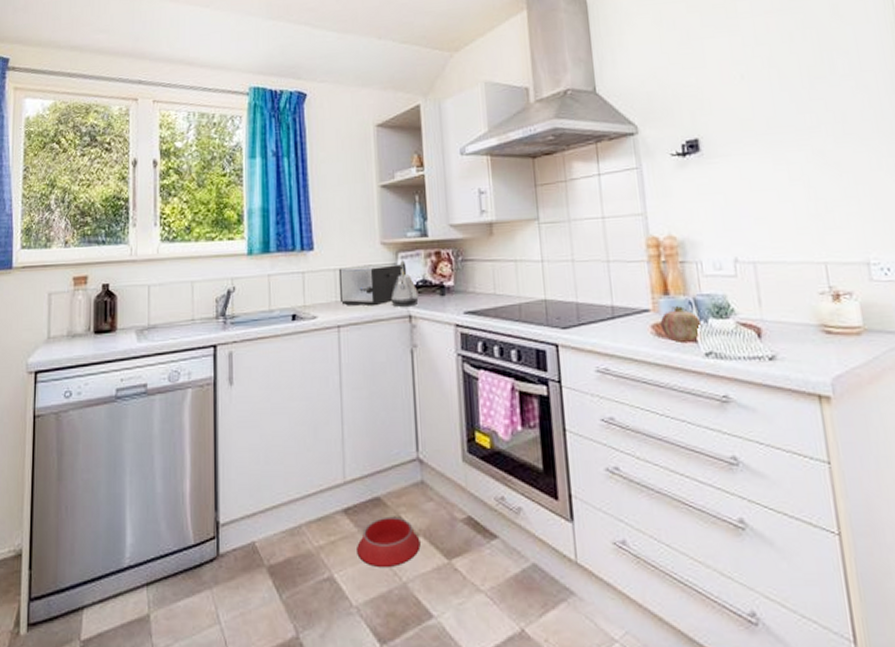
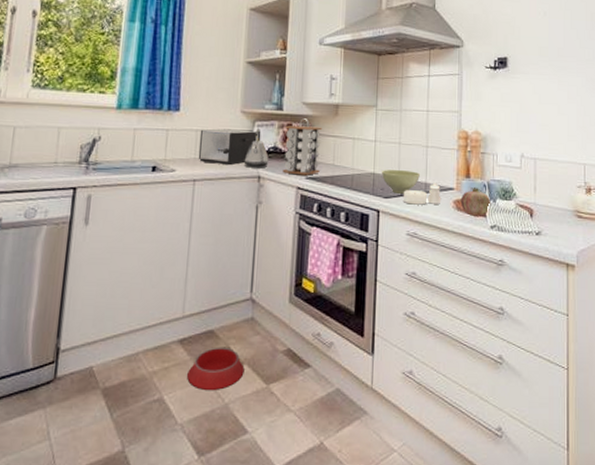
spice rack: none [433,243,480,311] -> present [282,118,322,176]
bowl: none [554,293,604,322] -> present [381,170,420,194]
sugar bowl: none [584,304,636,334] -> present [403,182,442,205]

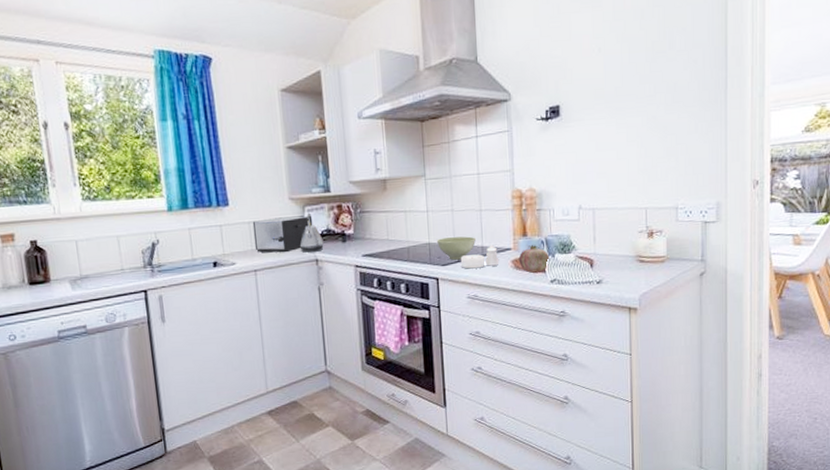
pet bowl: present [187,347,244,390] -> none [280,414,330,450]
spice rack: present [282,118,322,176] -> none [335,197,375,254]

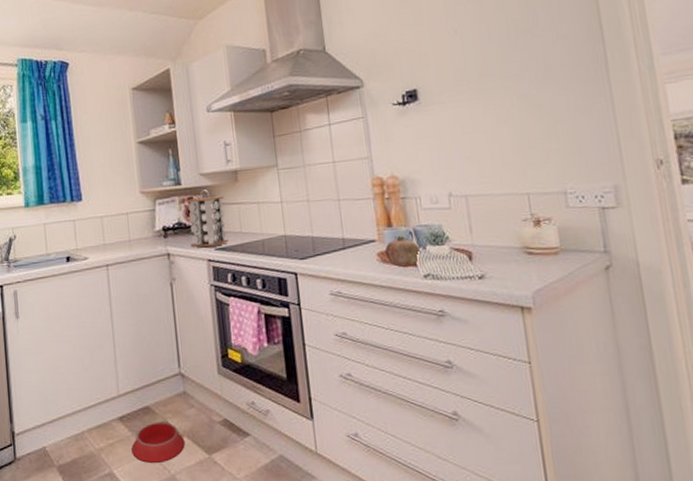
toaster: present [252,217,311,253] -> none [104,210,162,247]
pet bowl: none [280,414,330,450] -> present [131,421,185,463]
kettle: present [299,212,324,253] -> none [150,206,176,247]
spice rack: none [335,197,375,254] -> present [186,189,228,248]
bowl: present [436,236,476,260] -> none [292,227,336,254]
sugar bowl: present [460,244,500,269] -> none [319,236,364,263]

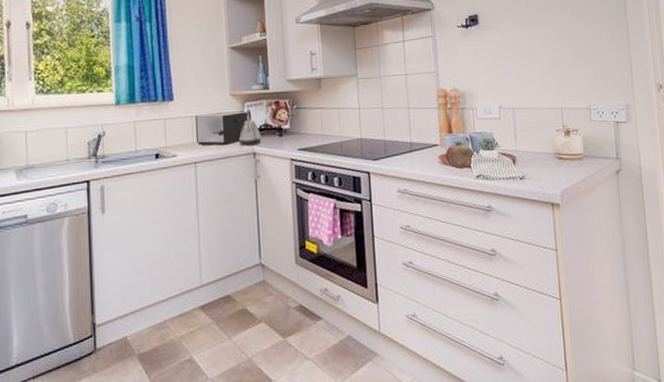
toaster: none [104,210,162,247] -> present [195,112,250,146]
pet bowl: present [131,421,185,463] -> none [212,309,262,348]
kettle: none [150,206,176,247] -> present [238,108,262,146]
spice rack: present [186,189,228,248] -> none [273,94,310,148]

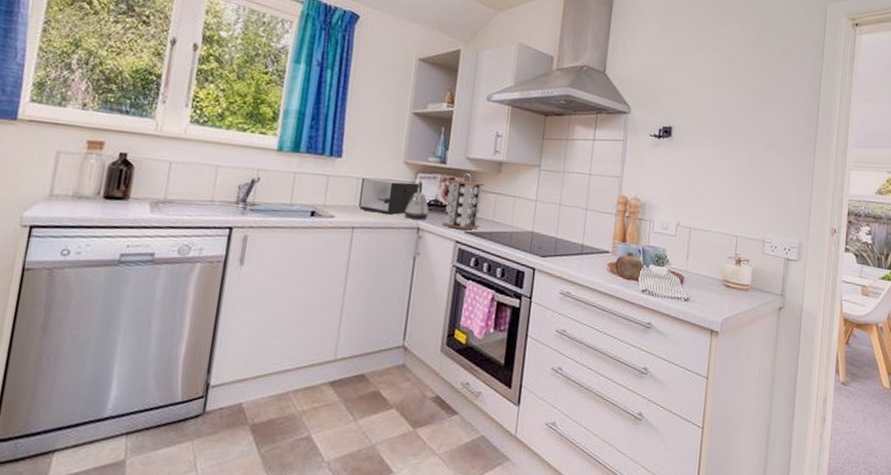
spice rack: none [273,94,310,148] -> present [442,173,484,231]

